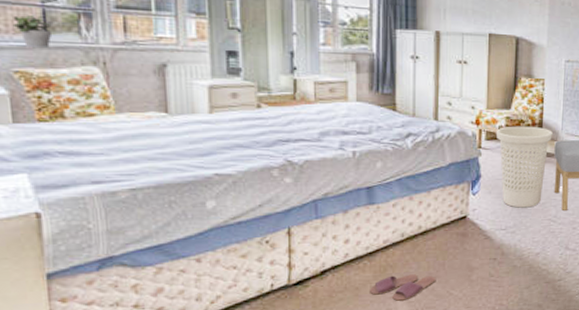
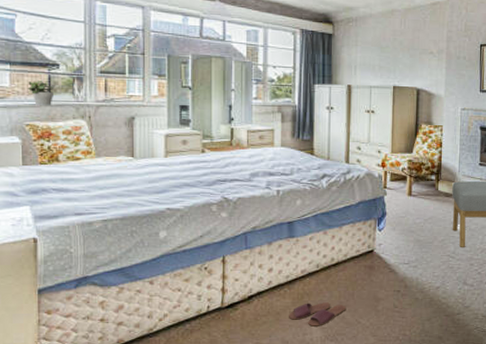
laundry basket: present [495,126,553,208] -> none [399,168,450,244]

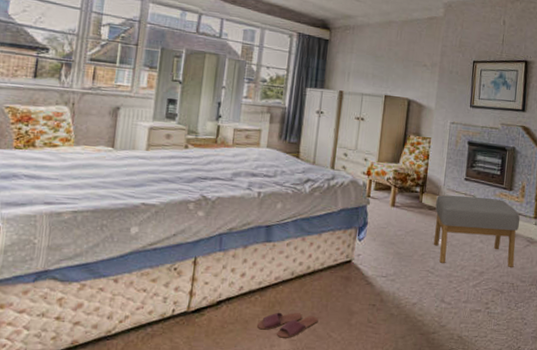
potted plant: present [27,79,55,105] -> none [12,62,41,89]

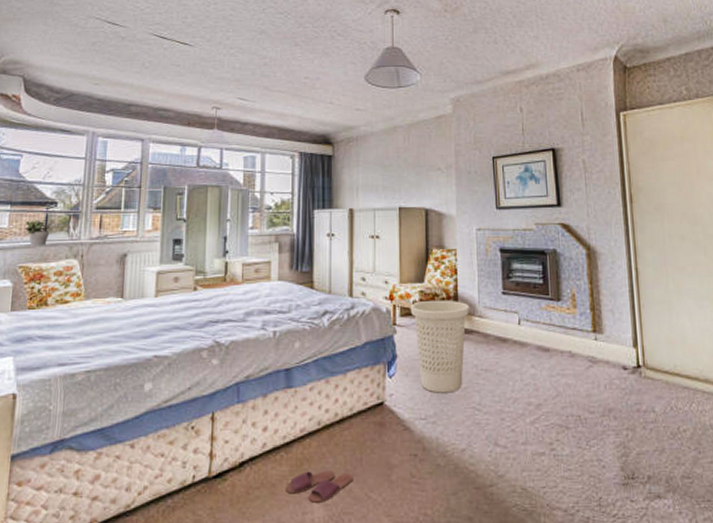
potted plant: none [12,62,41,89] -> present [24,219,51,245]
laundry basket: none [384,178,435,258] -> present [410,300,469,393]
footstool: present [433,195,520,267] -> none [472,313,577,397]

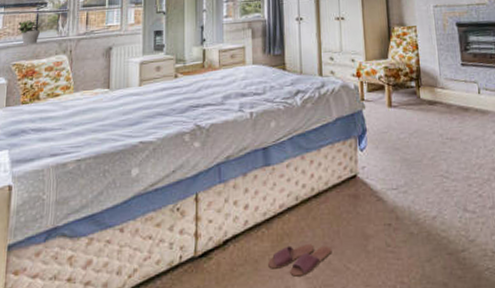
laundry basket: present [410,300,469,393] -> none [376,74,432,164]

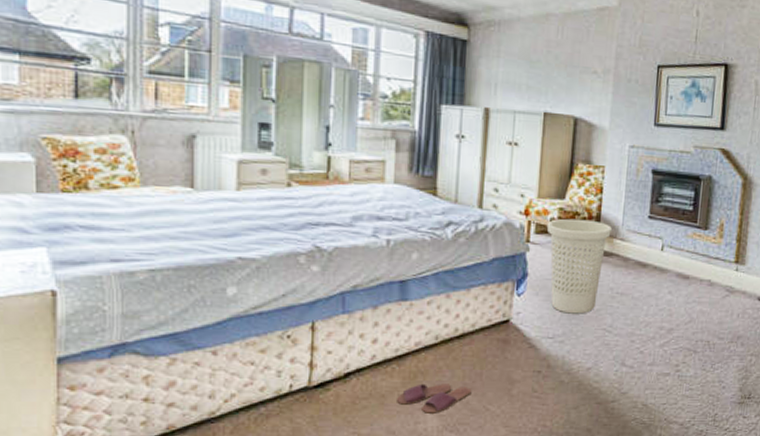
potted plant: present [17,19,41,44] -> none [44,77,84,114]
laundry basket: none [376,74,432,164] -> present [546,218,612,314]

